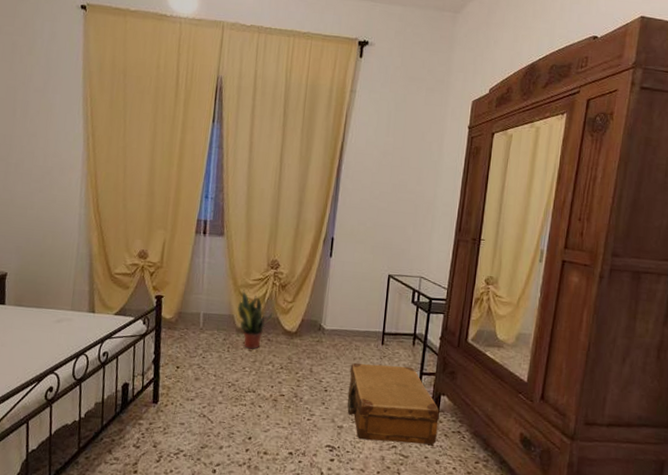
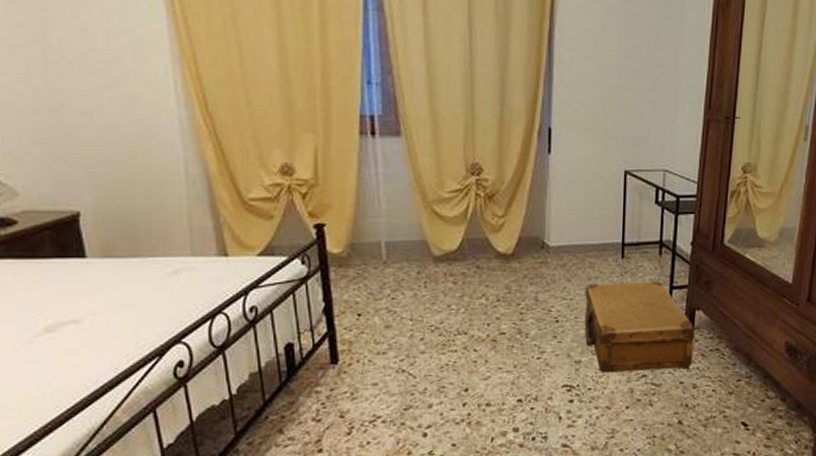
potted plant: present [237,290,274,350] -> none [432,206,480,283]

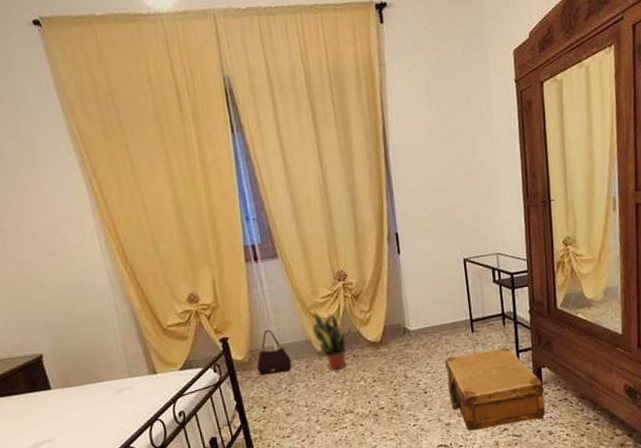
handbag: none [357,221,400,276] -> present [257,329,292,376]
potted plant: none [432,206,480,283] -> present [312,310,353,371]

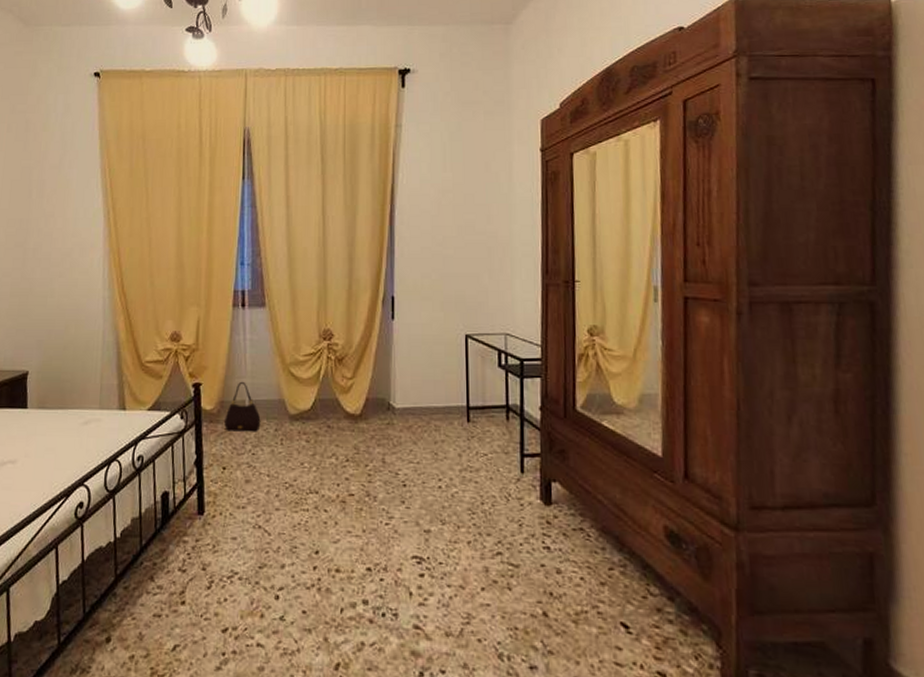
potted plant: present [312,310,353,371] -> none [289,368,331,441]
suitcase: present [445,347,546,431] -> none [431,447,554,548]

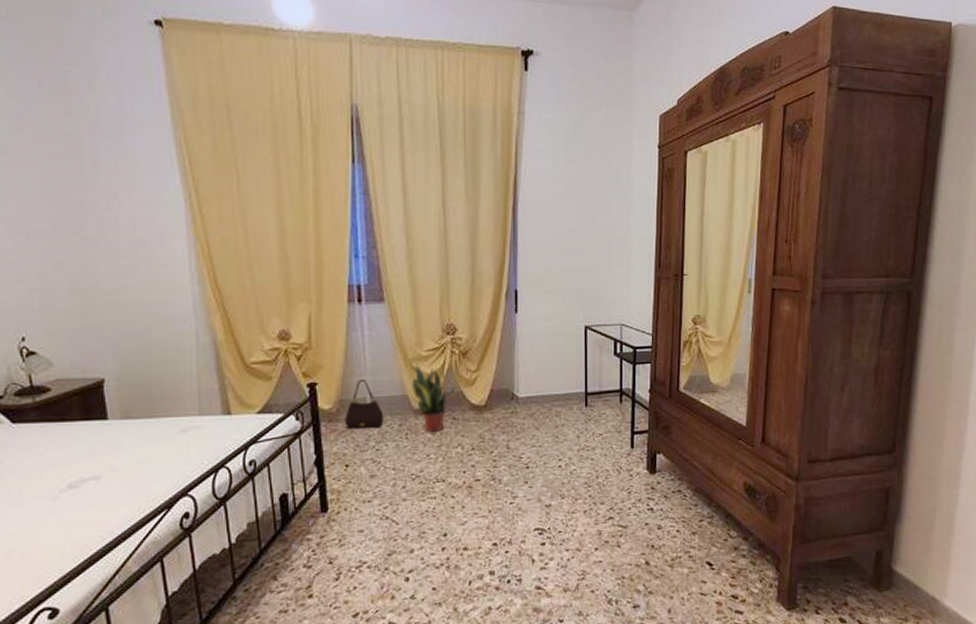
potted plant: none [289,368,331,441] -> present [412,364,456,434]

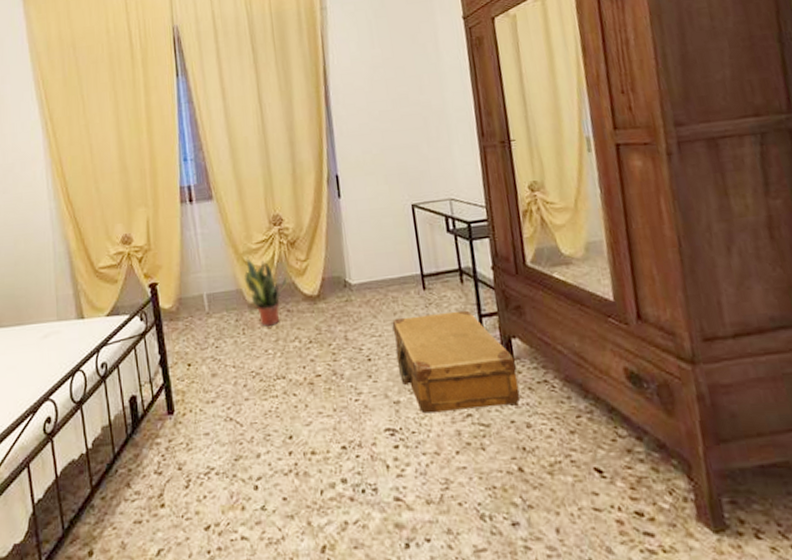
handbag: present [345,379,384,429] -> none [184,276,221,328]
suitcase: none [553,427,658,516] -> present [392,310,521,414]

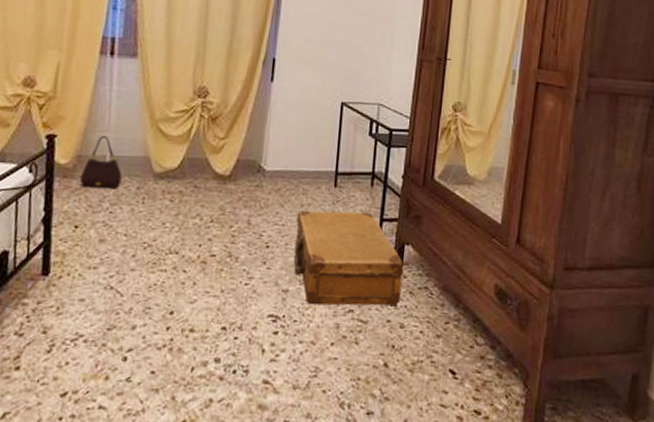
handbag: none [184,276,221,328] -> present [80,135,123,189]
potted plant: present [244,257,287,328] -> none [155,125,202,201]

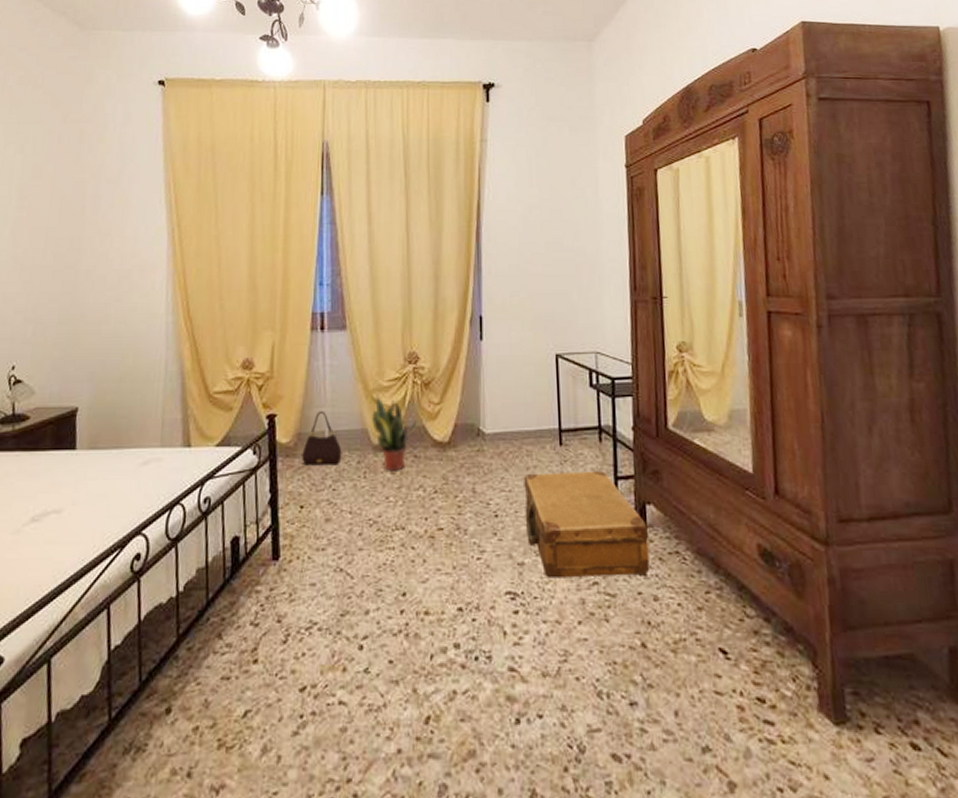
potted plant: none [155,125,202,201] -> present [372,395,417,473]

